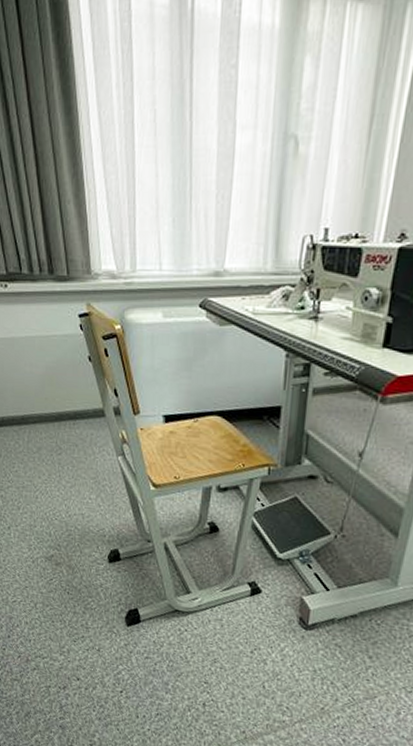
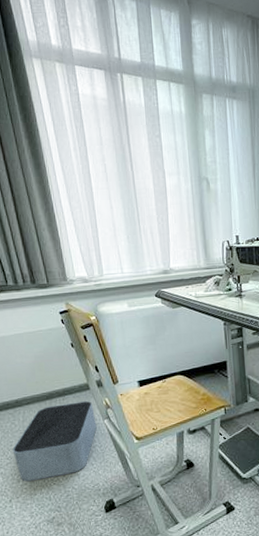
storage bin: none [14,429,109,512] -> present [12,401,97,482]

